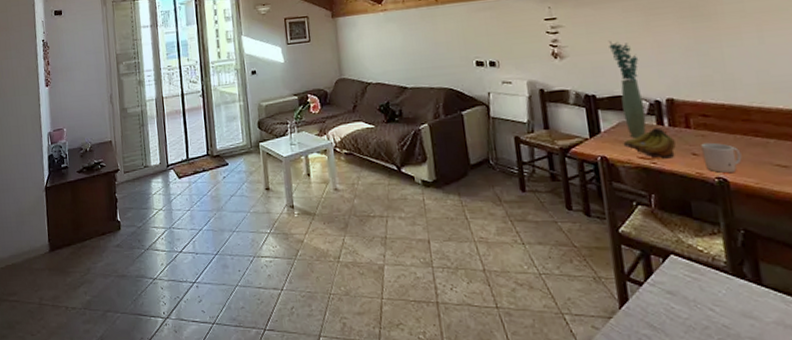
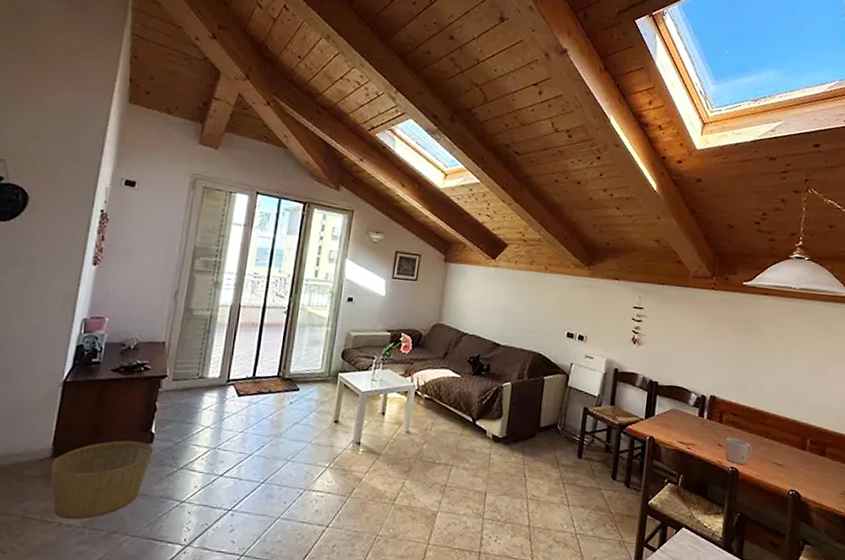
basket: none [50,230,123,302] -> present [50,440,153,519]
vase: present [608,40,647,138] -> none [675,336,698,425]
fruit: present [623,127,676,159] -> none [669,418,709,446]

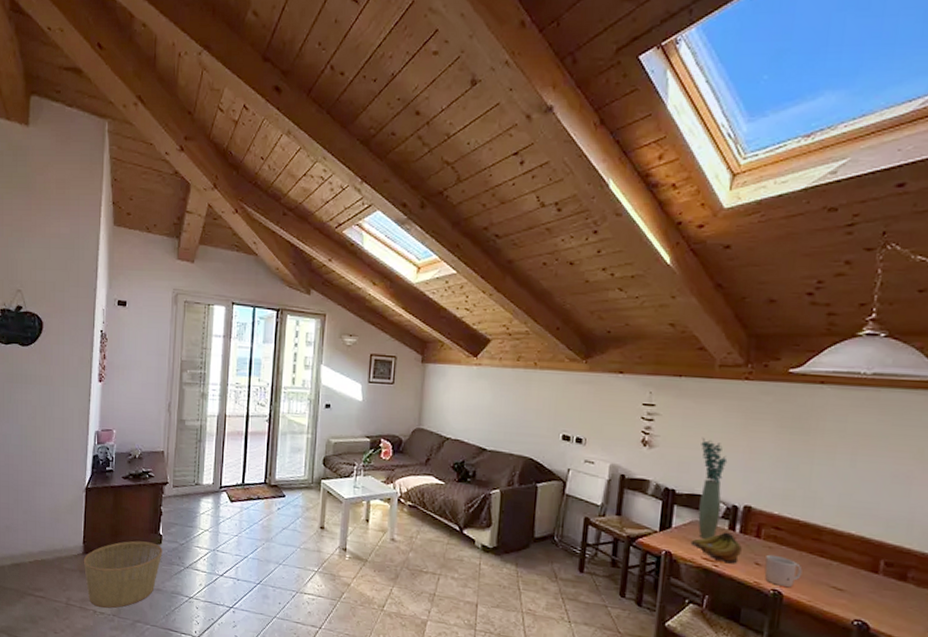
fruit: none [669,418,709,446] -> present [690,532,742,564]
vase: none [675,336,698,425] -> present [698,437,728,539]

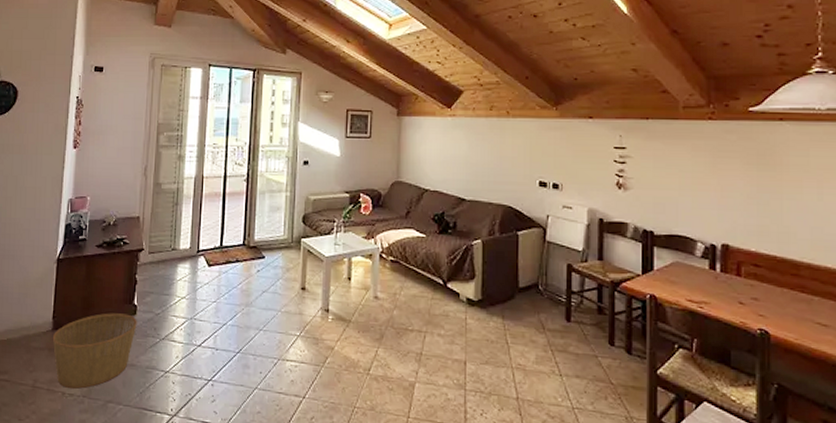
fruit: present [690,532,742,564] -> none [674,272,724,305]
vase: present [698,437,728,539] -> none [674,177,701,280]
mug: present [764,554,803,588] -> none [749,292,786,327]

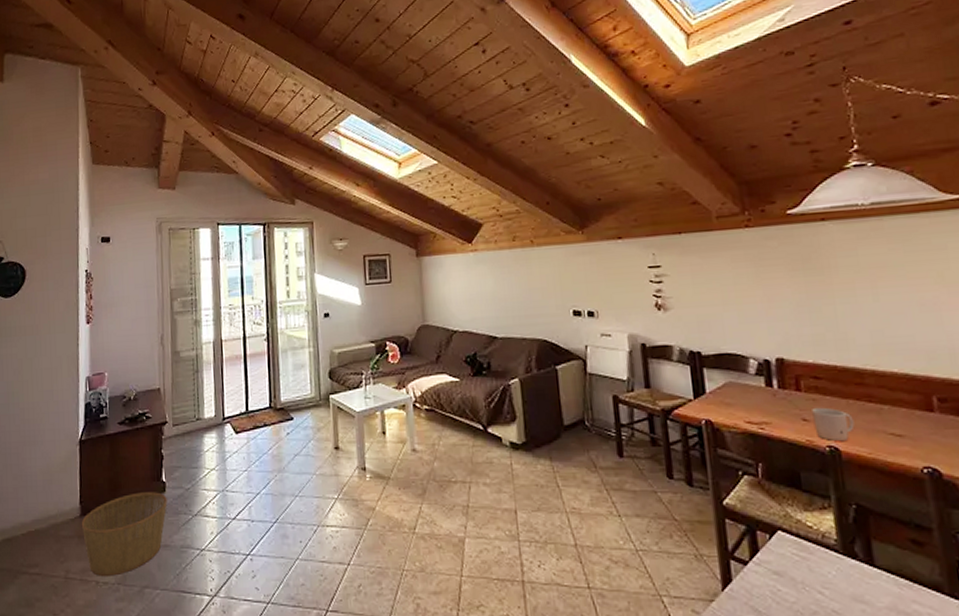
mug: none [749,292,786,327] -> present [812,407,855,442]

